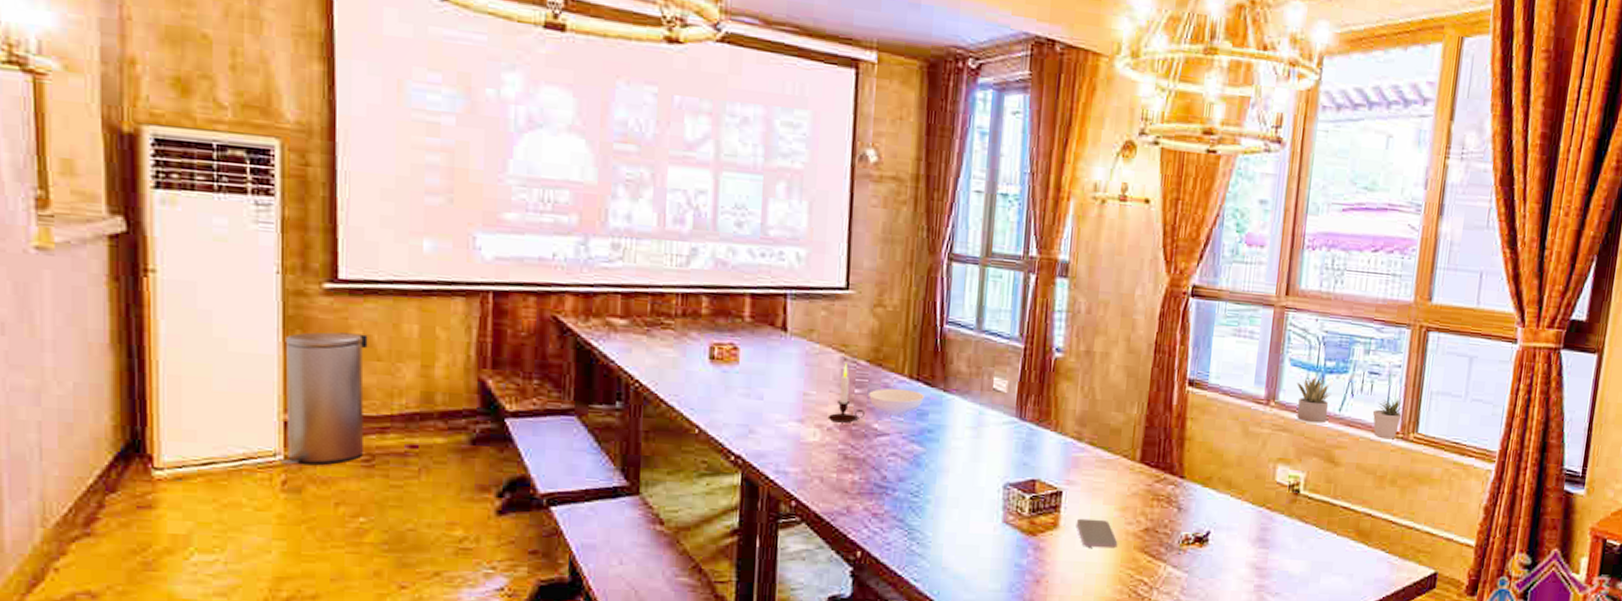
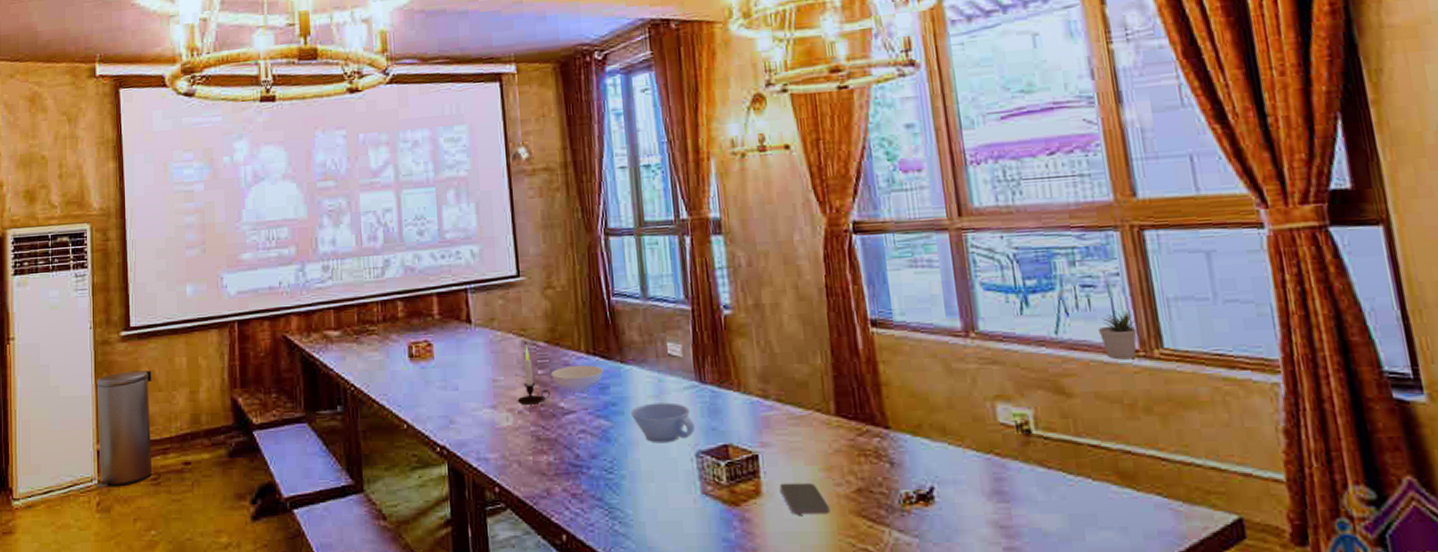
cup: none [945,433,1007,473] -> present [630,402,695,443]
succulent plant: present [1296,376,1332,424] -> none [995,297,1044,351]

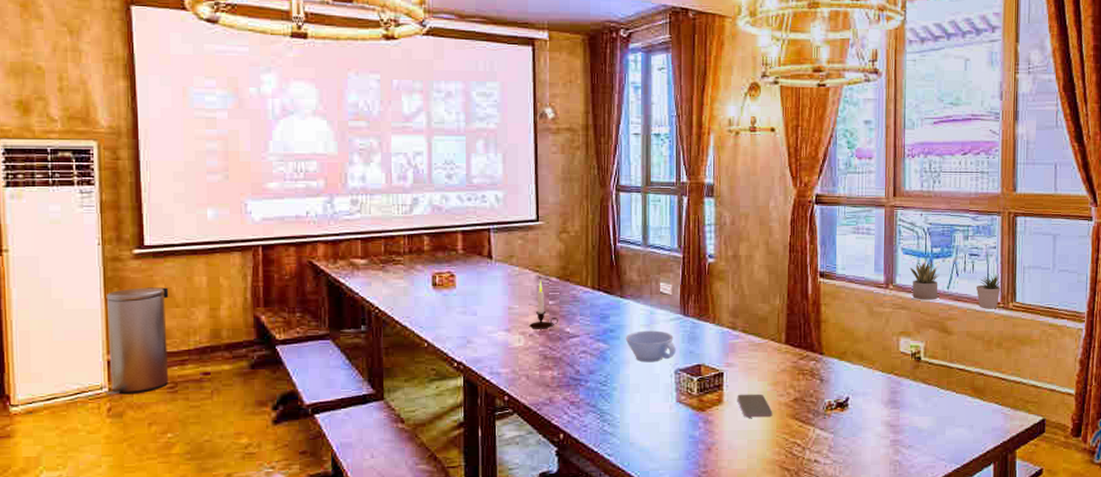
bowl: present [551,364,603,392] -> none [561,298,605,320]
succulent plant: none [995,297,1044,351] -> present [910,261,940,300]

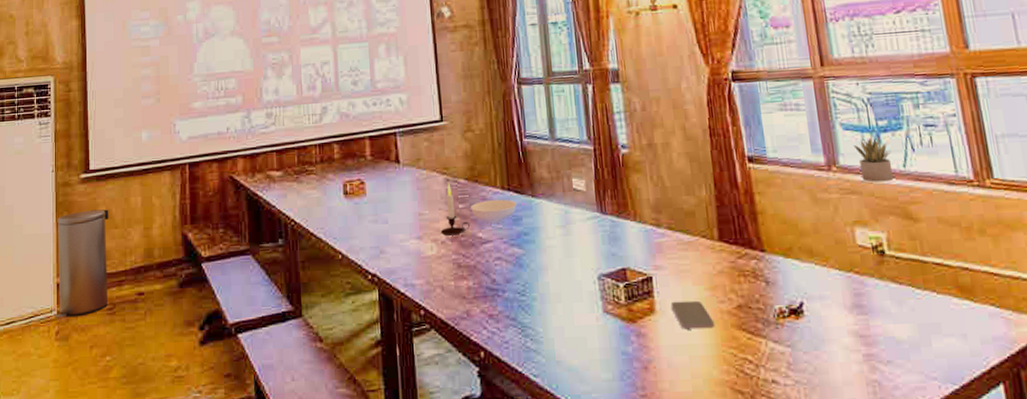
bowl: none [561,298,605,320] -> present [471,199,517,224]
cup: present [625,330,676,363] -> none [540,231,597,268]
potted plant: present [975,274,1001,309] -> none [939,146,972,189]

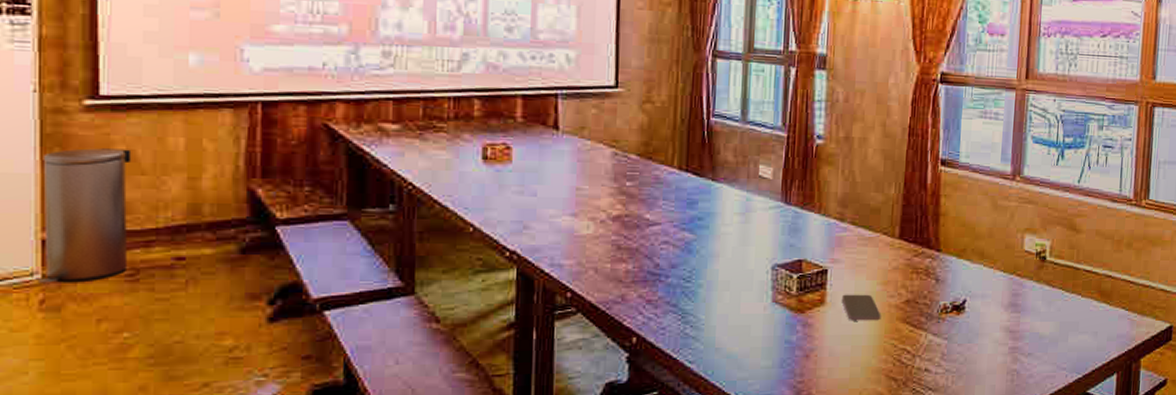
candle: present [440,183,470,236] -> none [600,157,636,215]
bowl: present [471,199,517,224] -> none [640,179,693,206]
succulent plant: present [853,136,894,183] -> none [1039,151,1071,195]

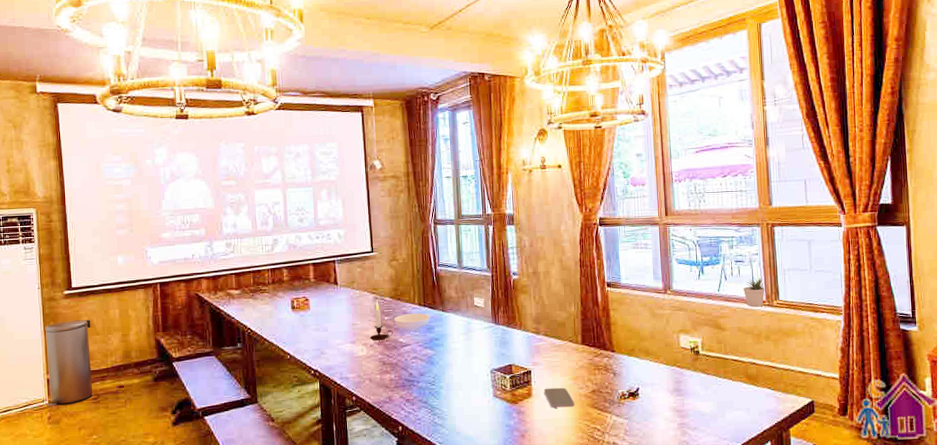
candle: none [600,157,636,215] -> present [369,300,393,341]
bowl: none [640,179,693,206] -> present [394,313,430,332]
potted plant: none [1108,168,1135,206] -> present [743,276,765,307]

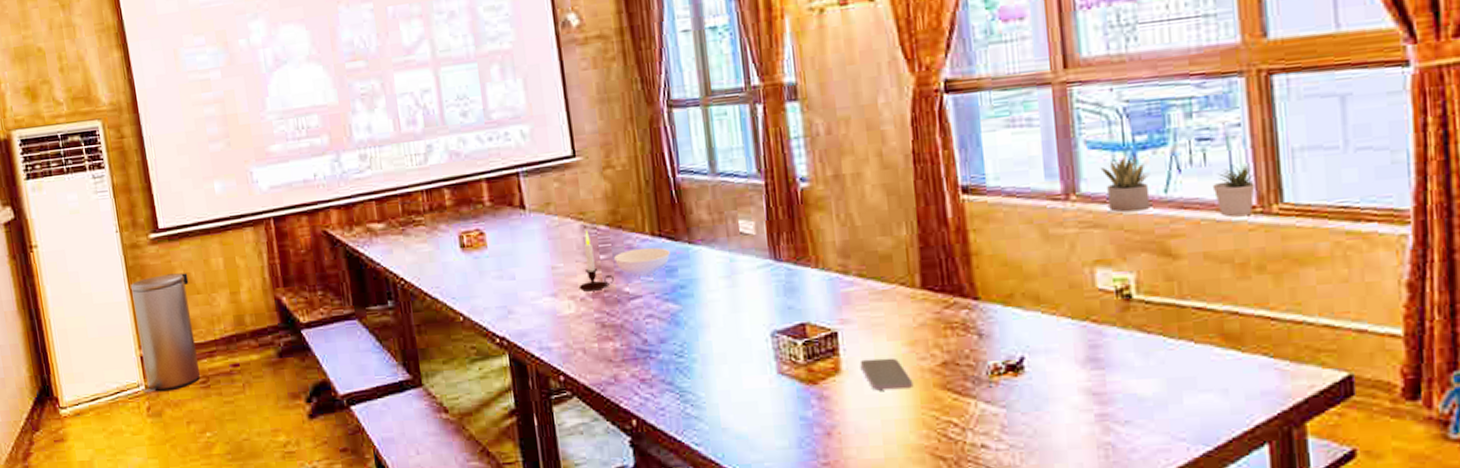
succulent plant: none [684,268,711,302] -> present [1100,155,1151,213]

